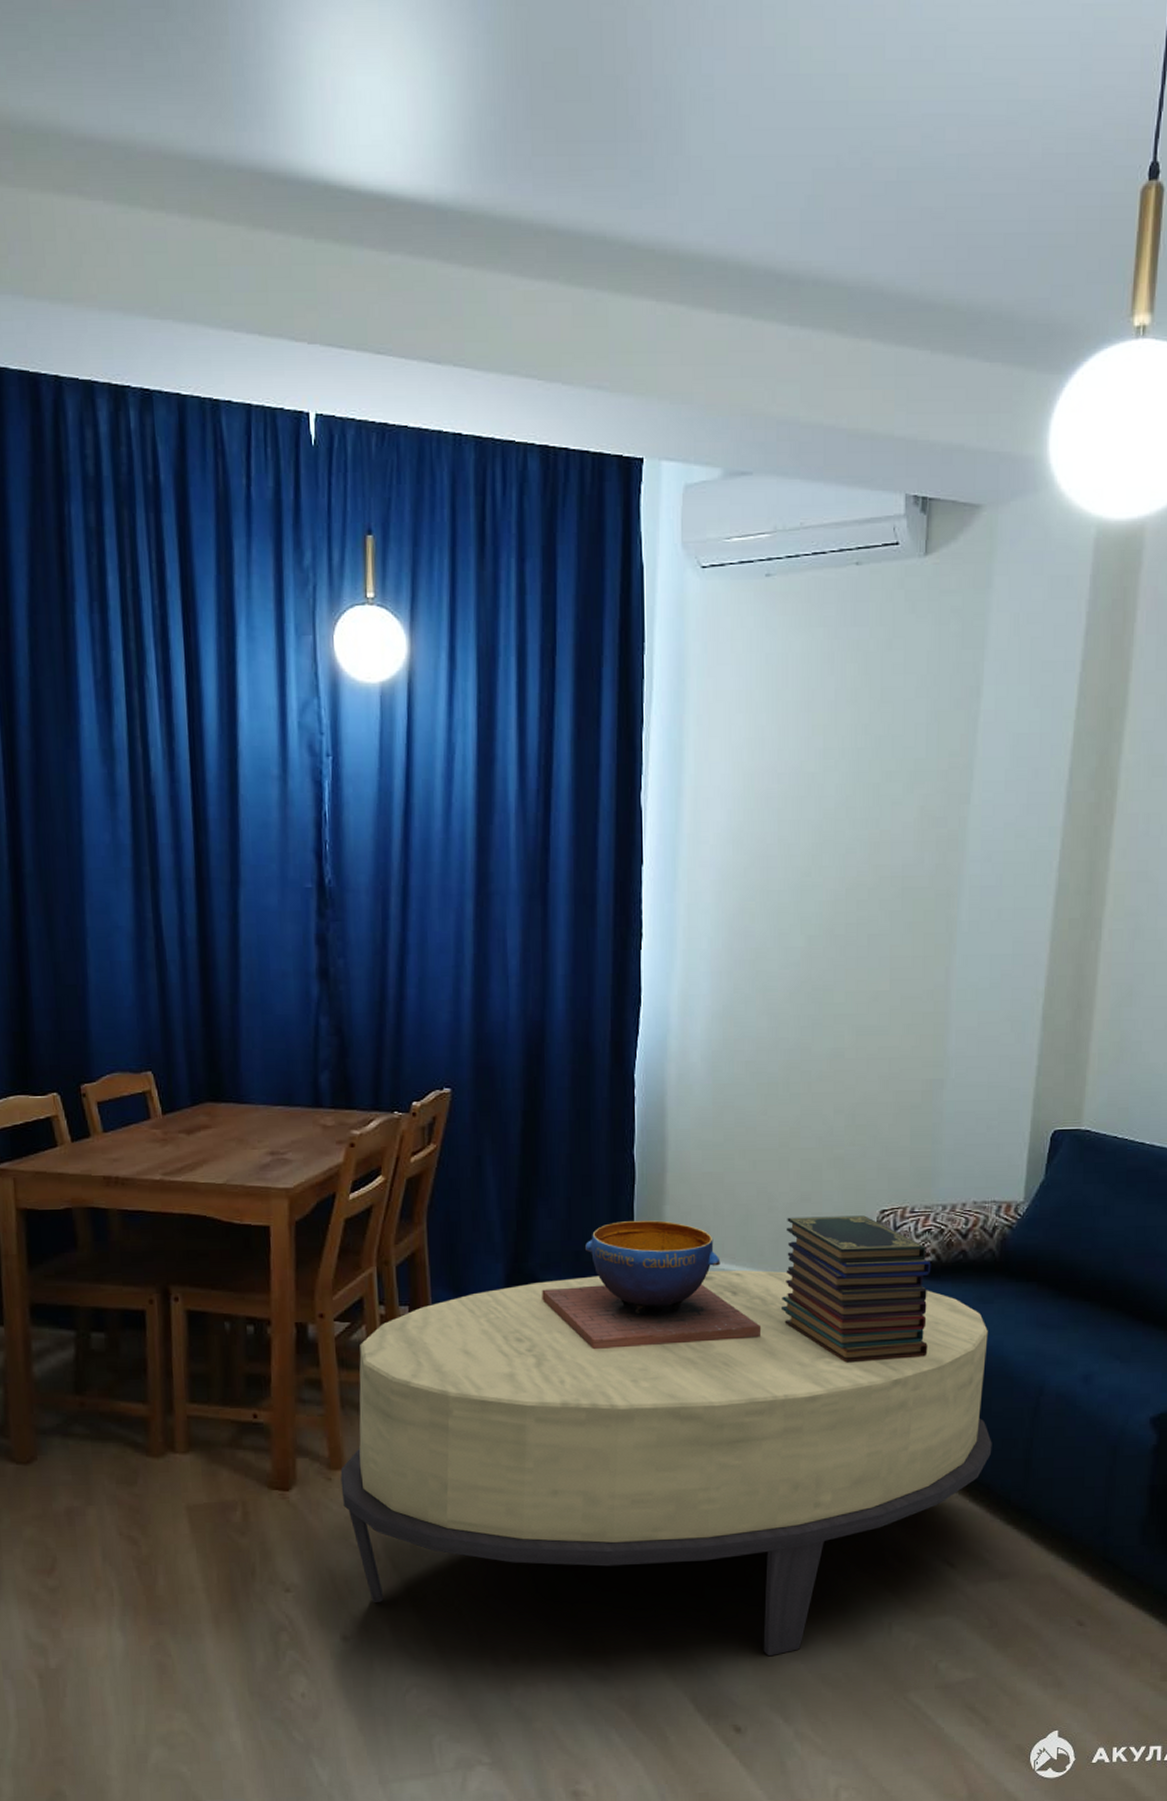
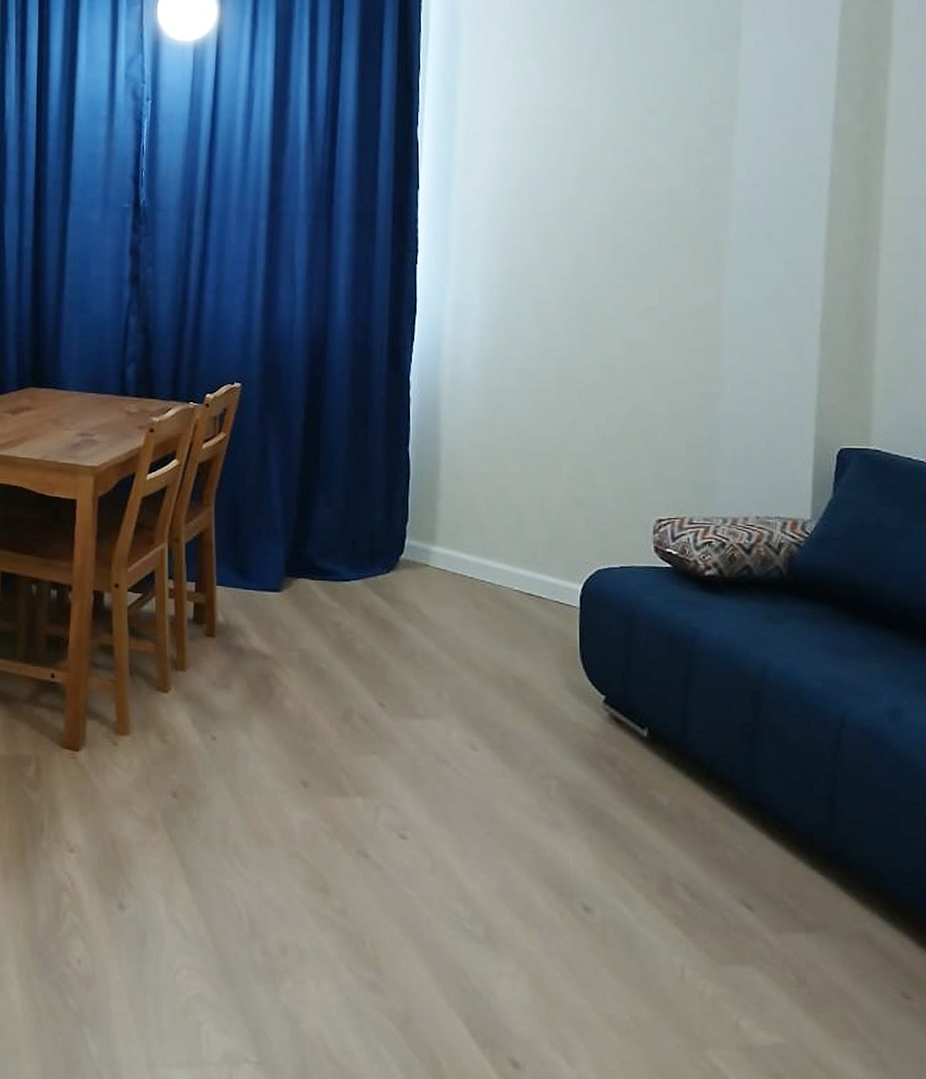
coffee table: present [340,1269,992,1657] -> none [126,566,790,986]
decorative bowl: present [542,1220,762,1350] -> none [319,515,536,640]
book stack: present [780,1215,931,1363] -> none [555,521,714,675]

